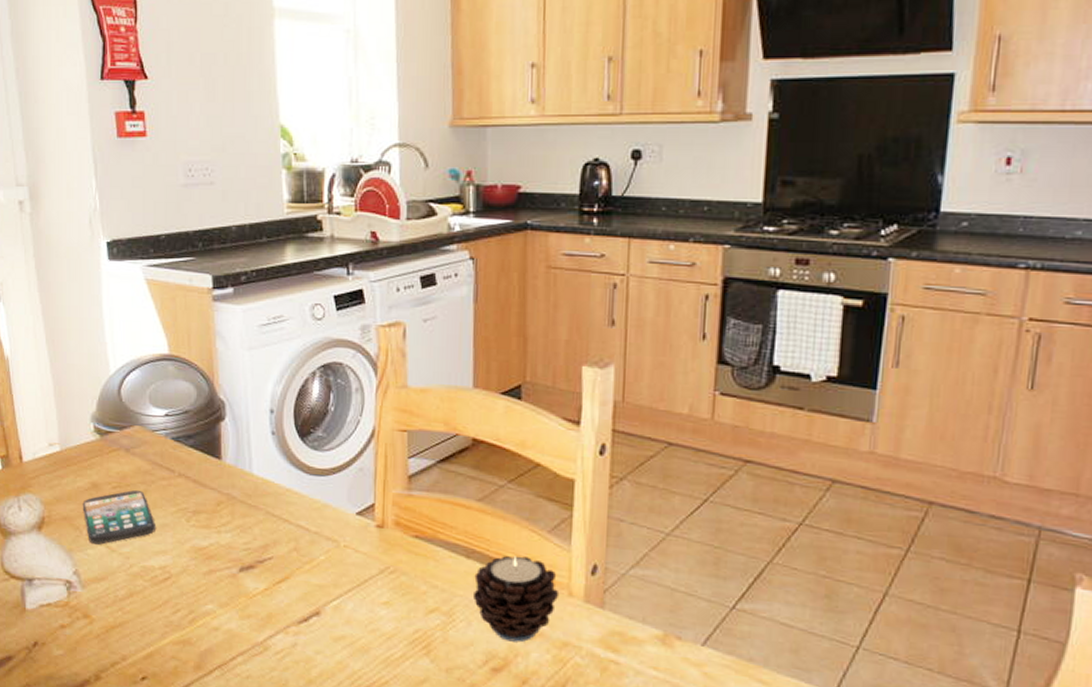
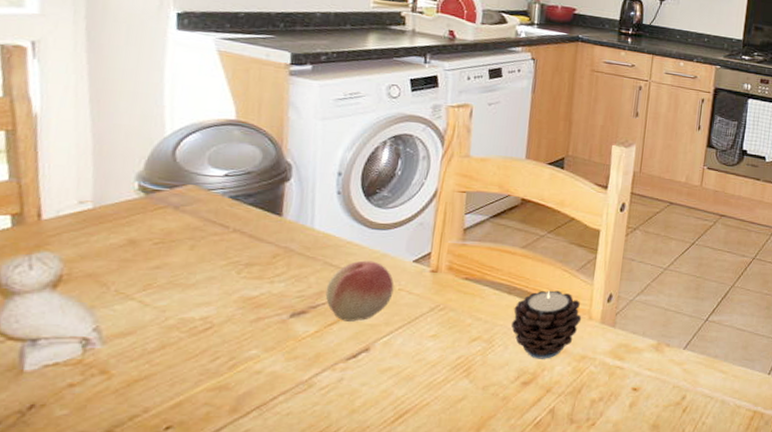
smartphone: present [82,489,157,545] -> none [113,245,202,300]
fruit: none [271,511,339,581] -> present [325,260,394,322]

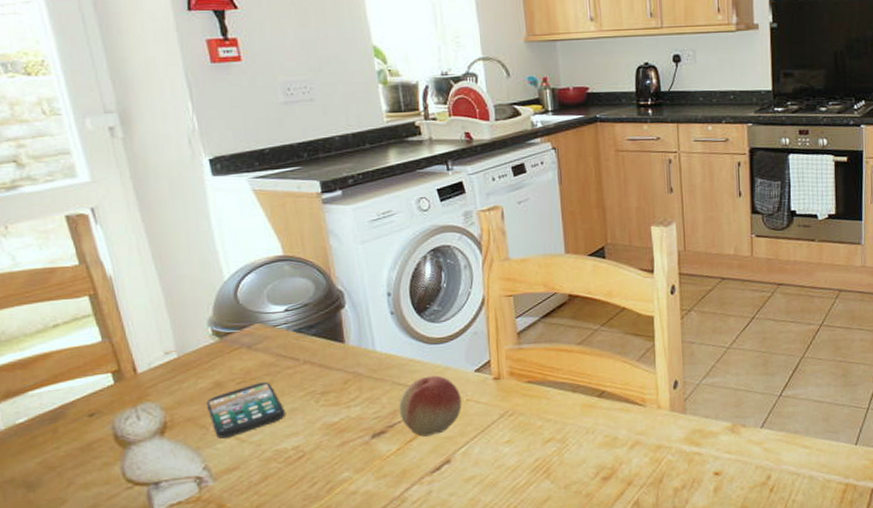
smartphone: none [113,245,202,300] -> present [206,381,286,439]
candle: present [512,290,582,359] -> none [581,383,651,454]

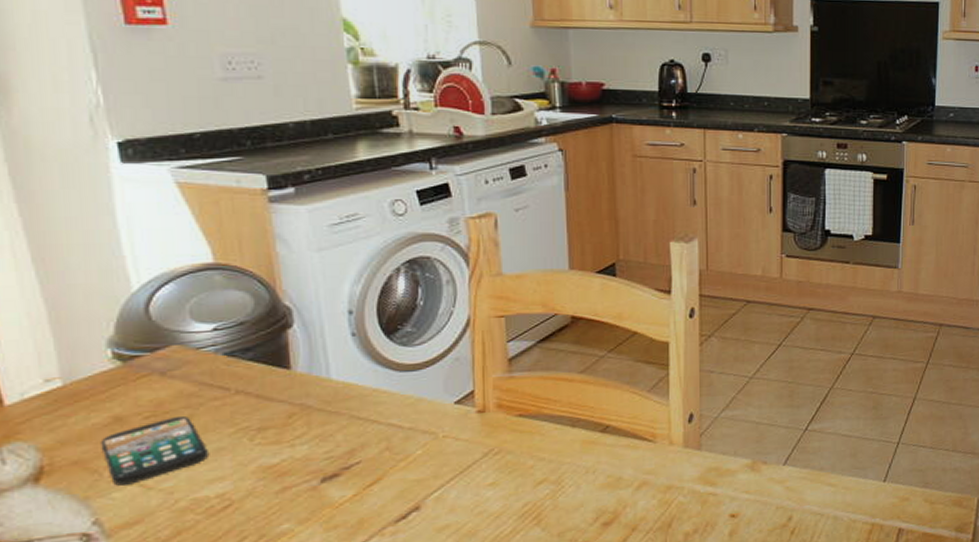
fruit: present [399,375,462,437] -> none [357,408,437,480]

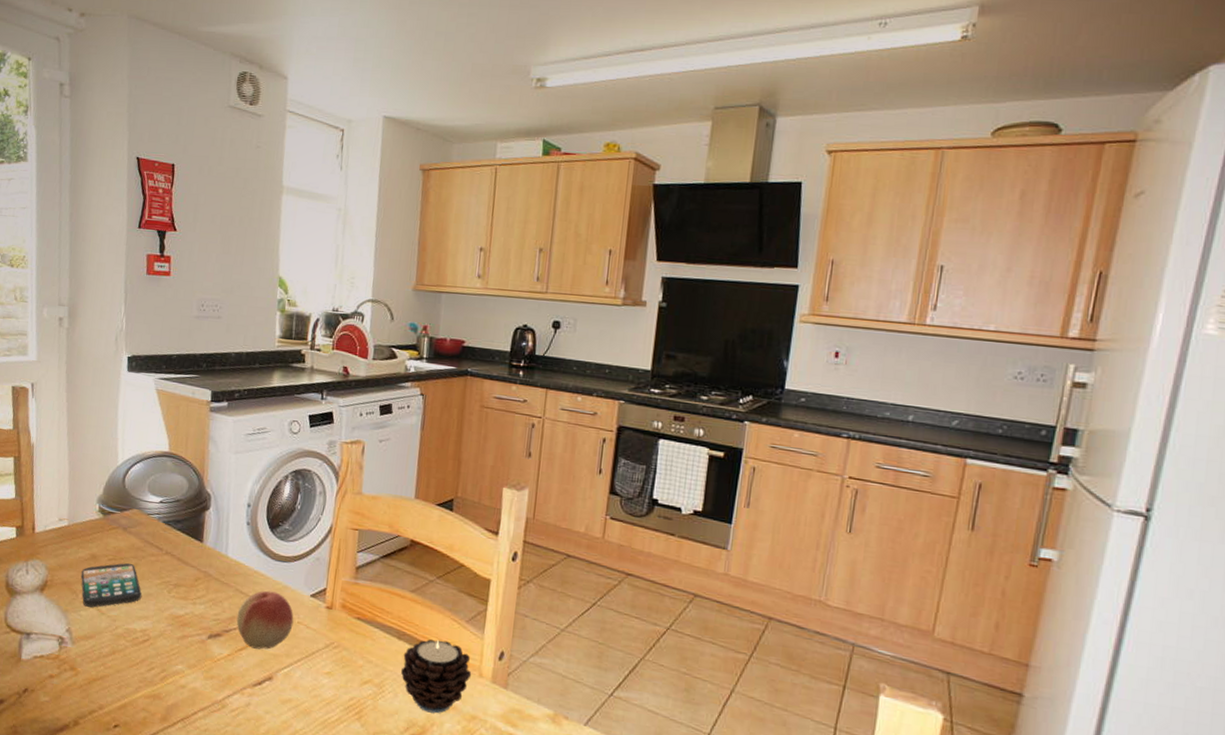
fruit: none [357,408,437,480] -> present [236,590,294,650]
candle: none [581,416,661,496] -> present [401,639,472,714]

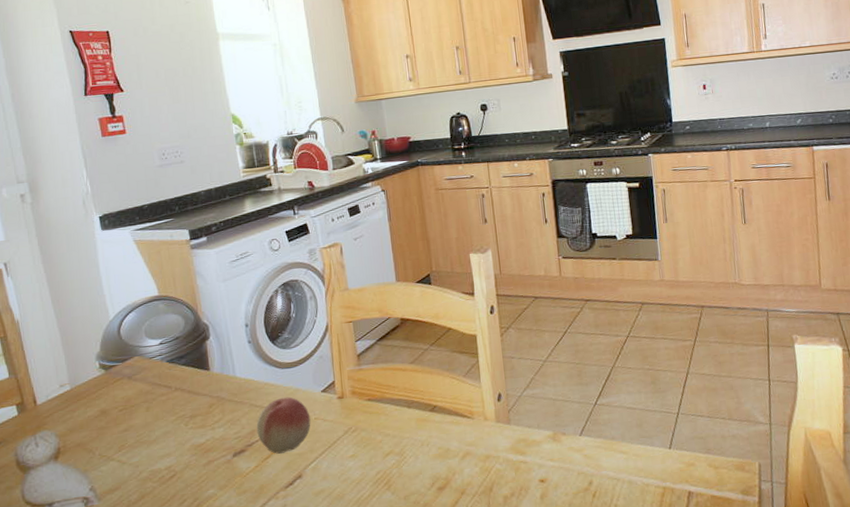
smartphone: present [81,562,142,608] -> none [93,408,160,462]
candle: present [401,639,472,714] -> none [415,397,478,465]

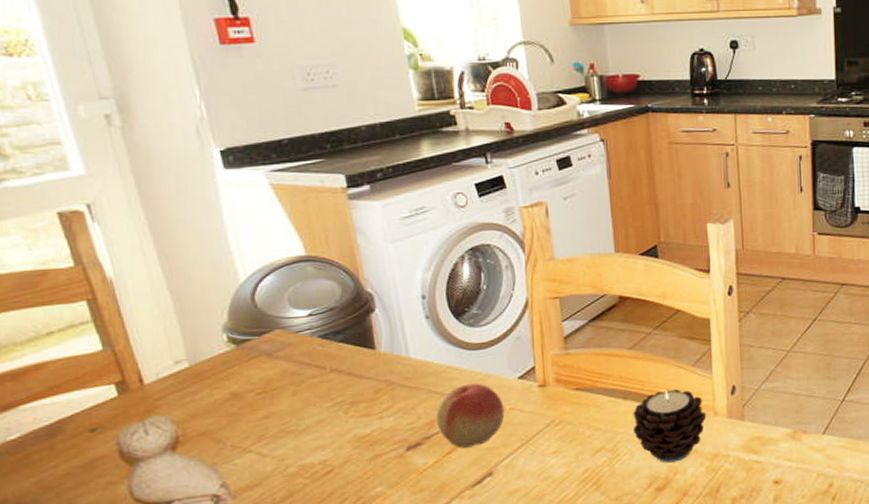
candle: none [415,397,478,465] -> present [633,389,707,463]

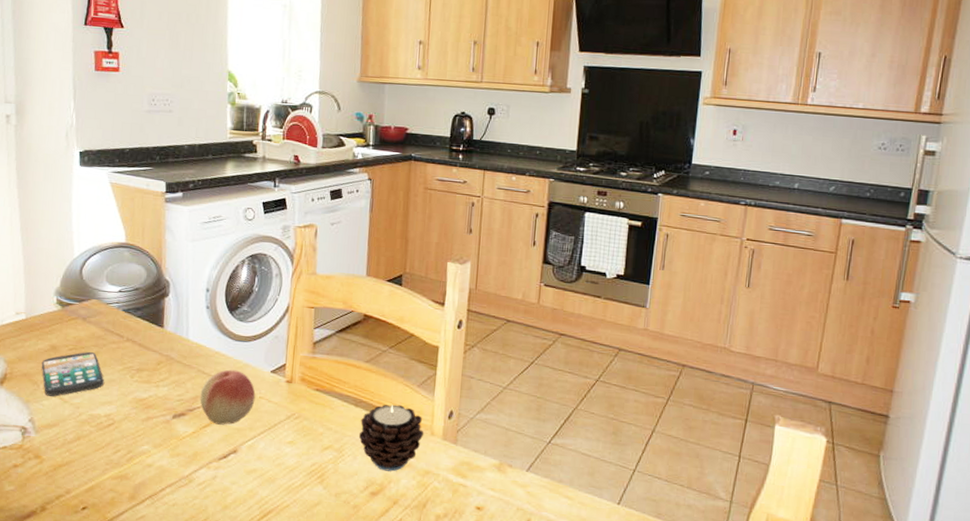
smartphone: none [222,391,312,454] -> present [41,351,105,397]

